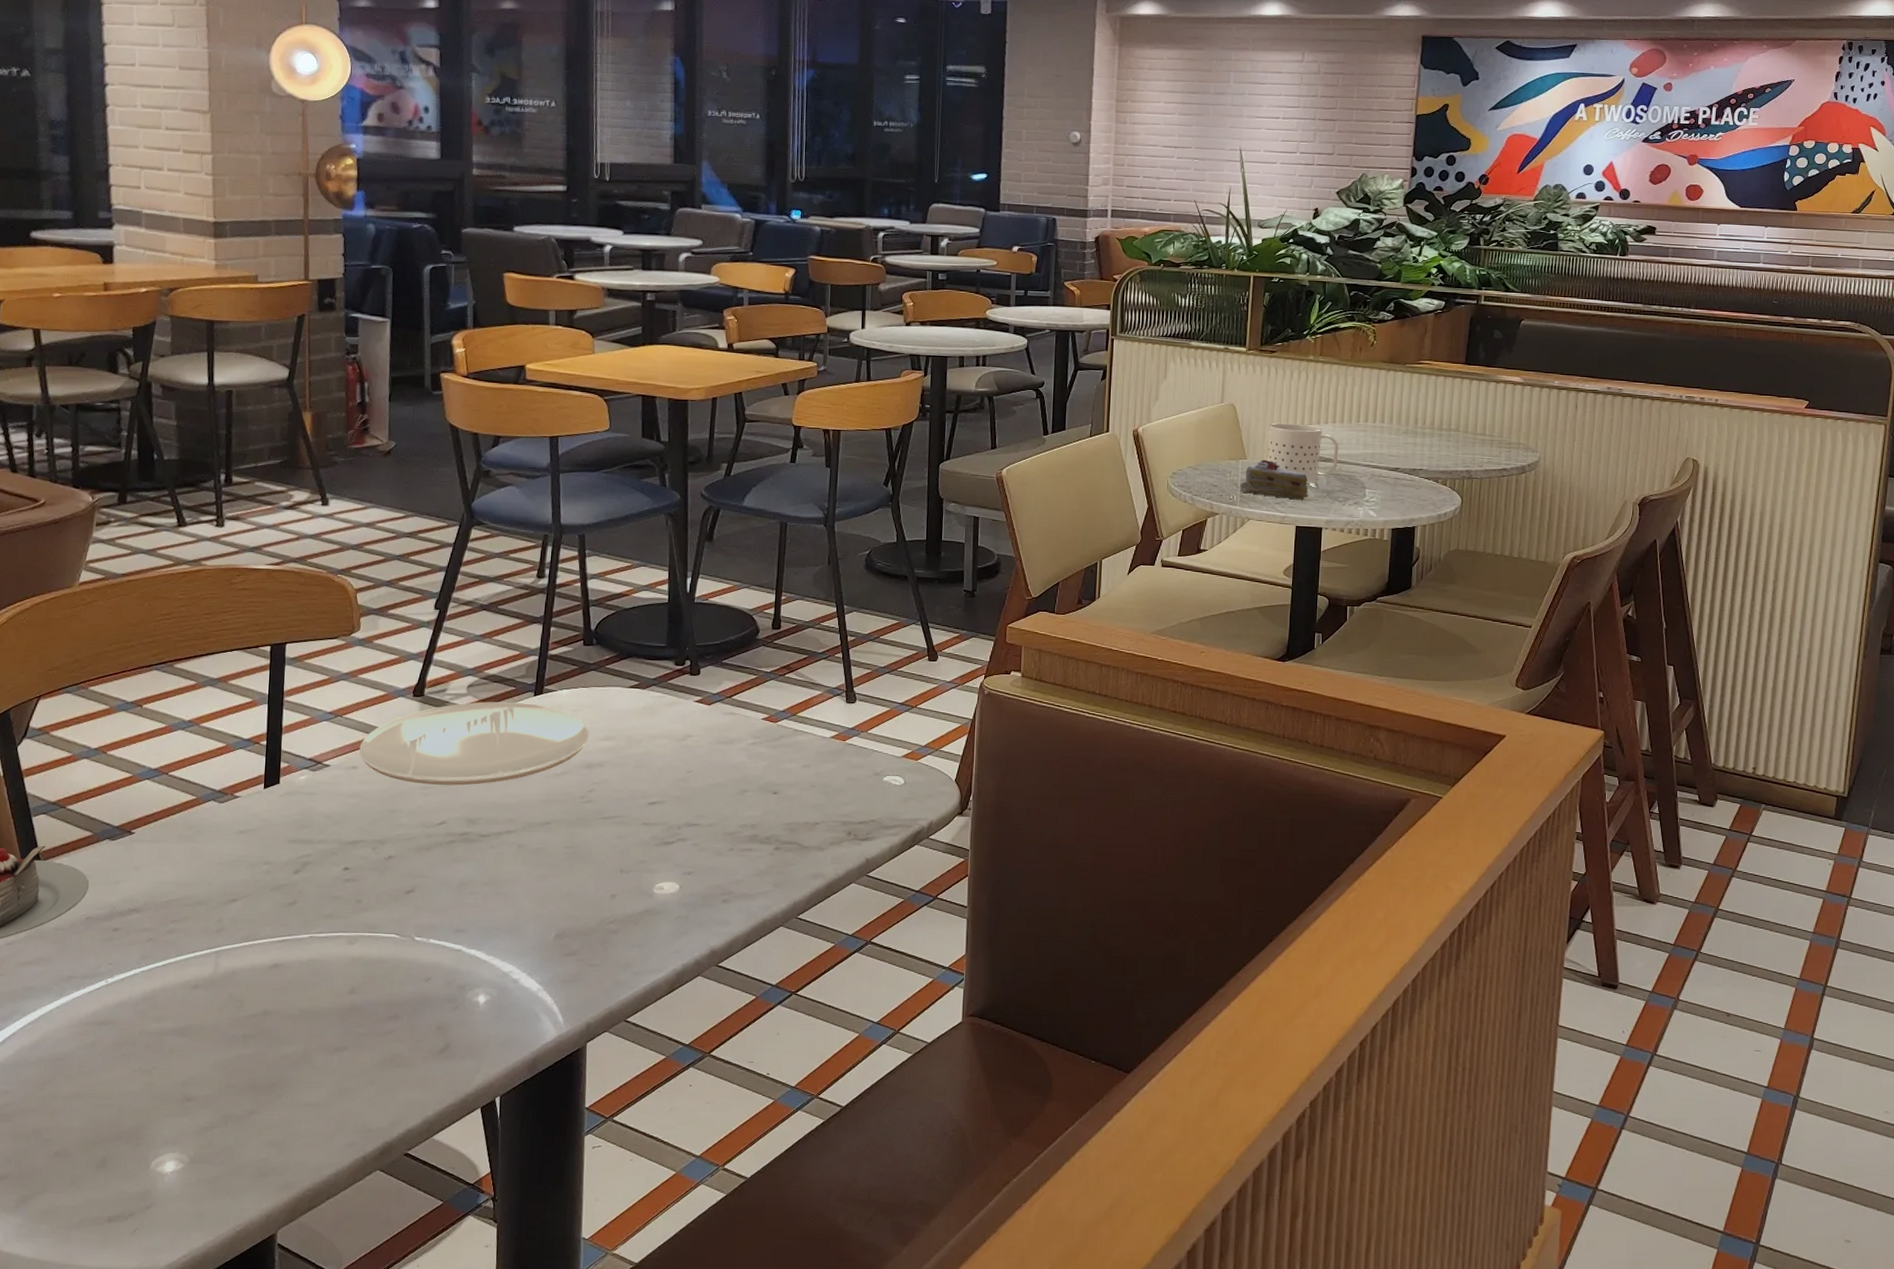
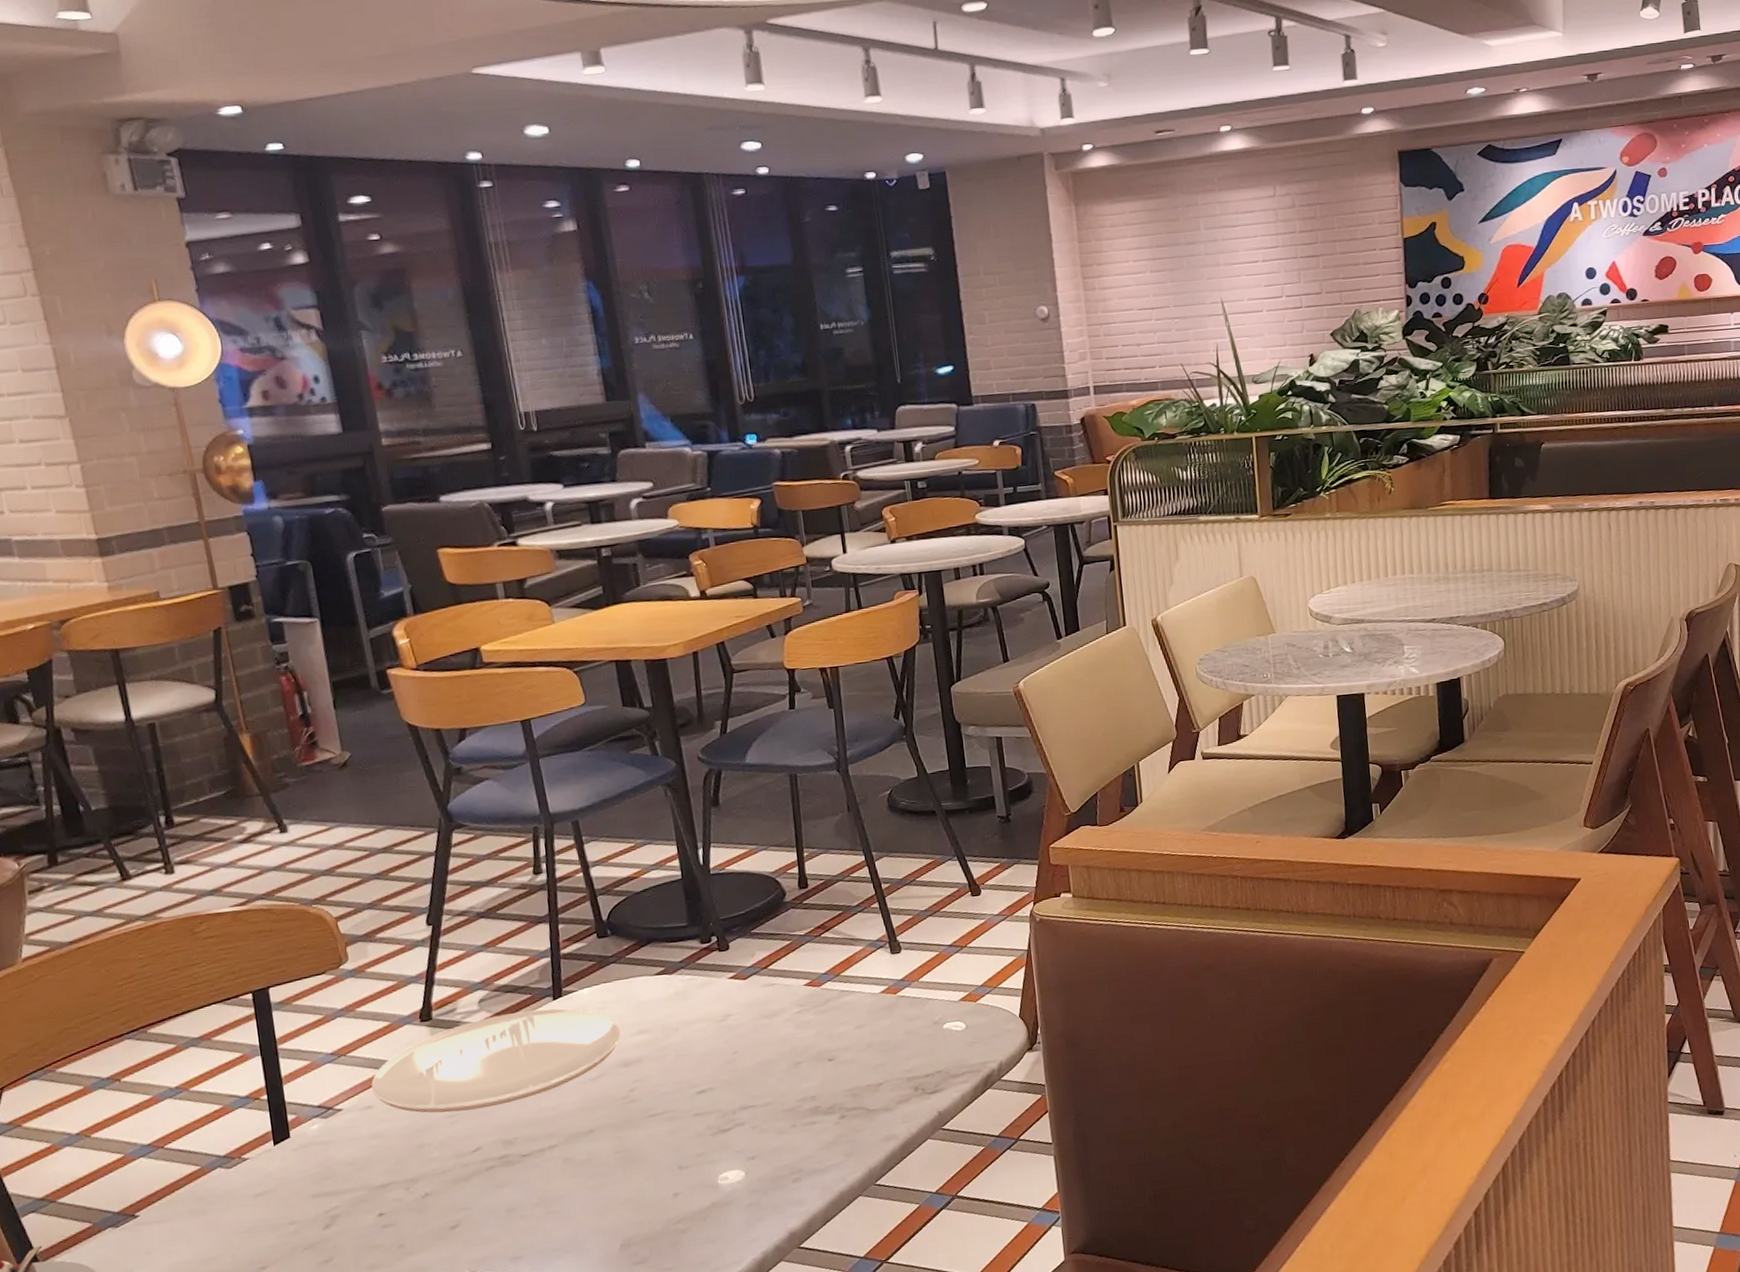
cake: present [1240,459,1308,500] -> none [1272,630,1345,669]
mug: present [1267,423,1339,484] -> none [1294,587,1371,649]

